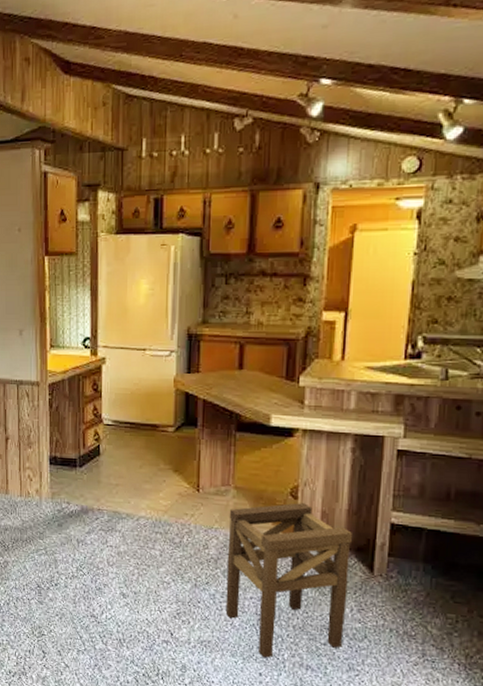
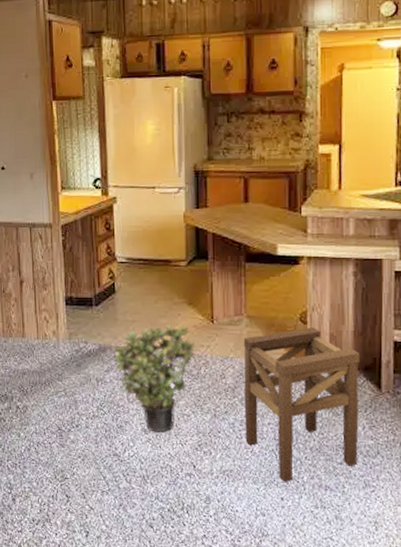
potted plant: none [95,491,182,598] -> present [113,324,199,433]

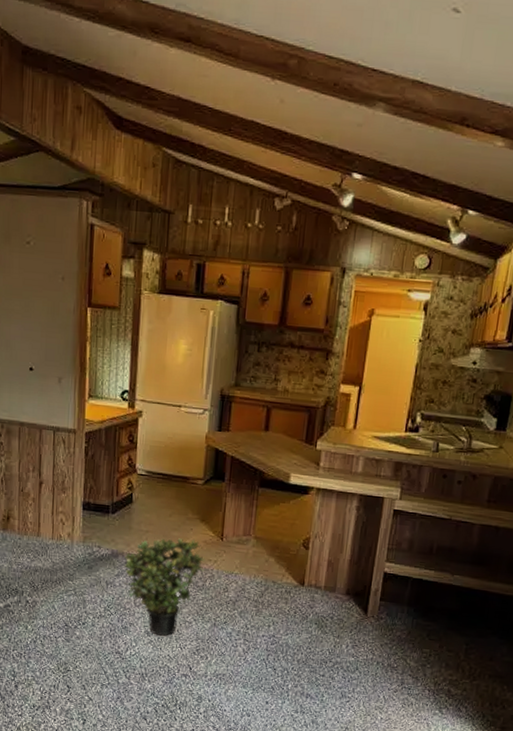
stool: present [243,327,361,482] -> none [240,552,353,688]

